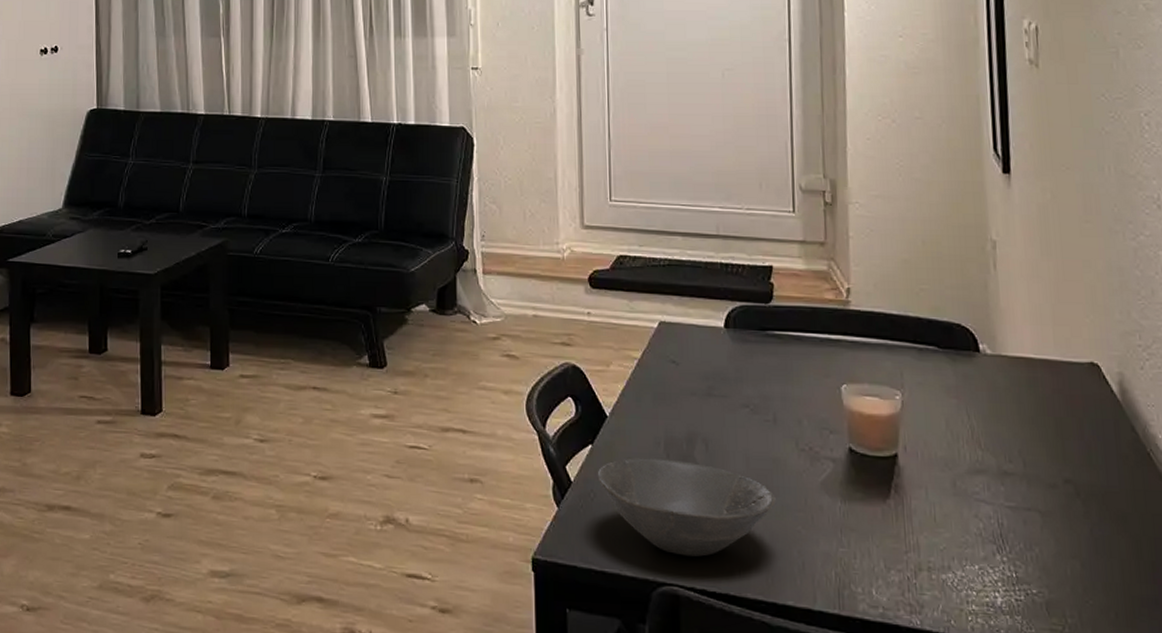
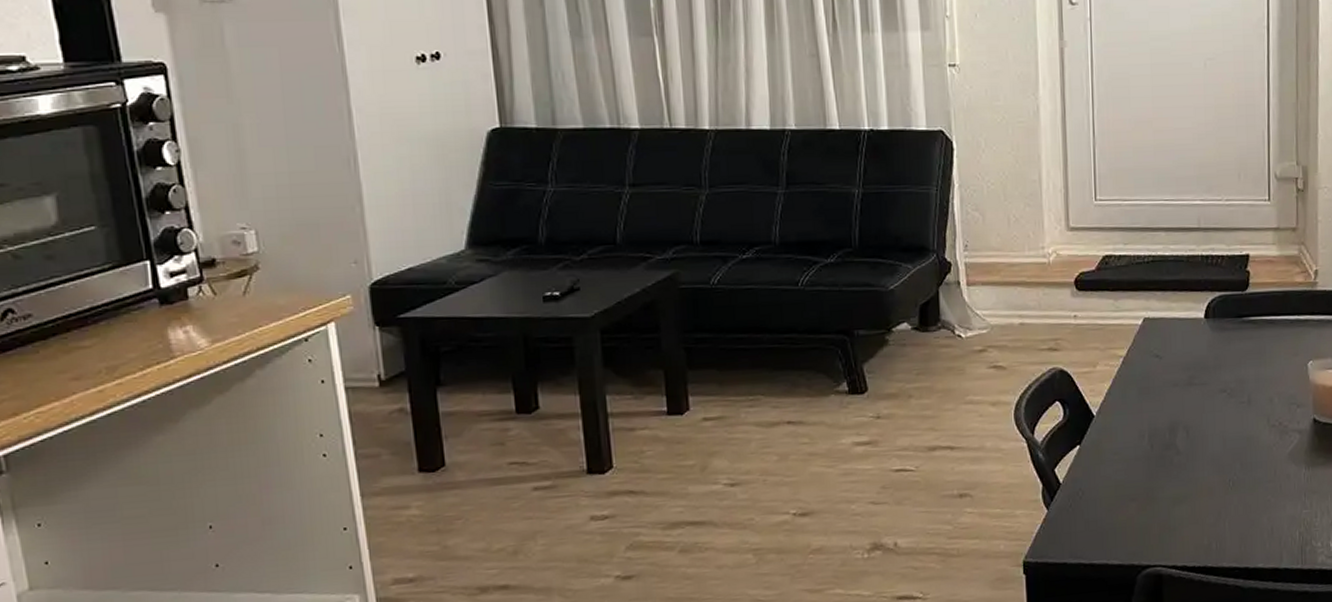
bowl: present [597,457,776,557] -> none [1085,449,1249,538]

